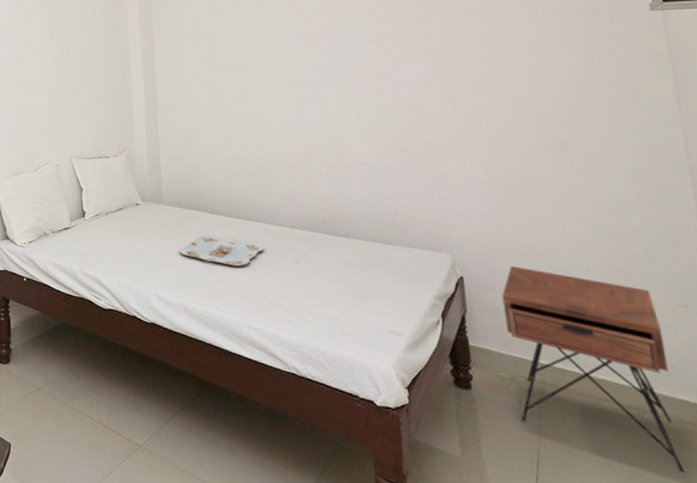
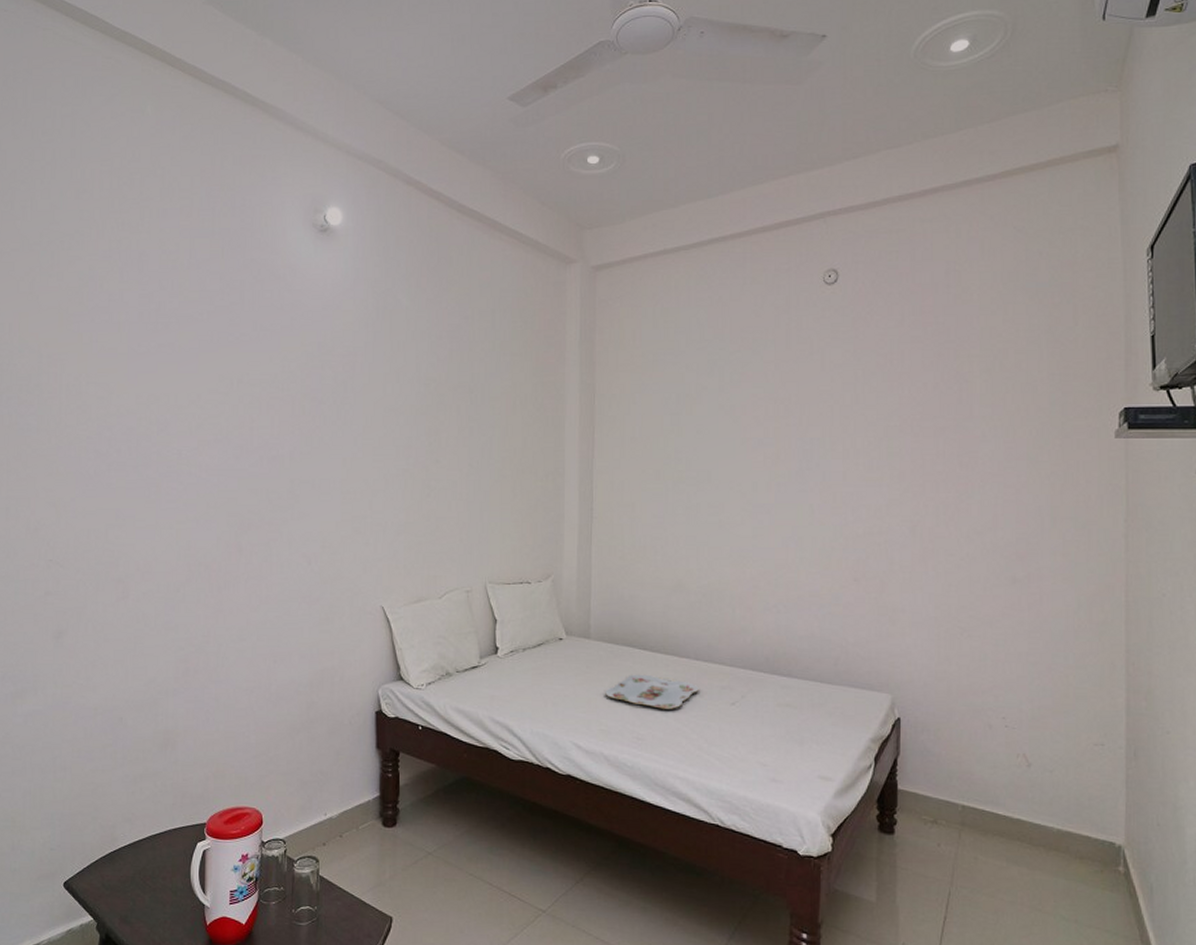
nightstand: present [501,266,685,472] -> none [935,706,1078,905]

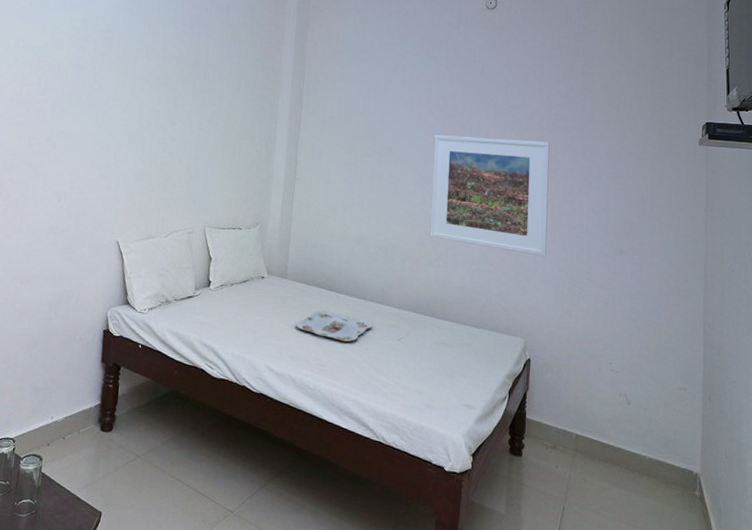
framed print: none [765,448,916,592] -> present [429,134,550,257]

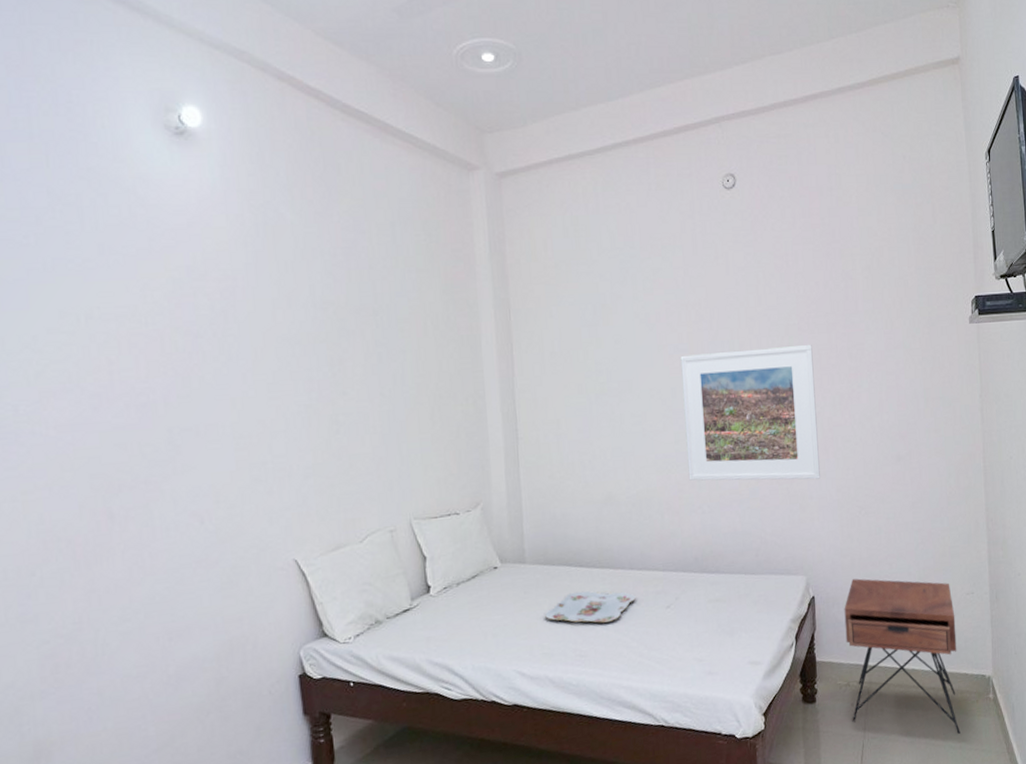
nightstand: none [555,351,666,522] -> present [844,578,961,734]

